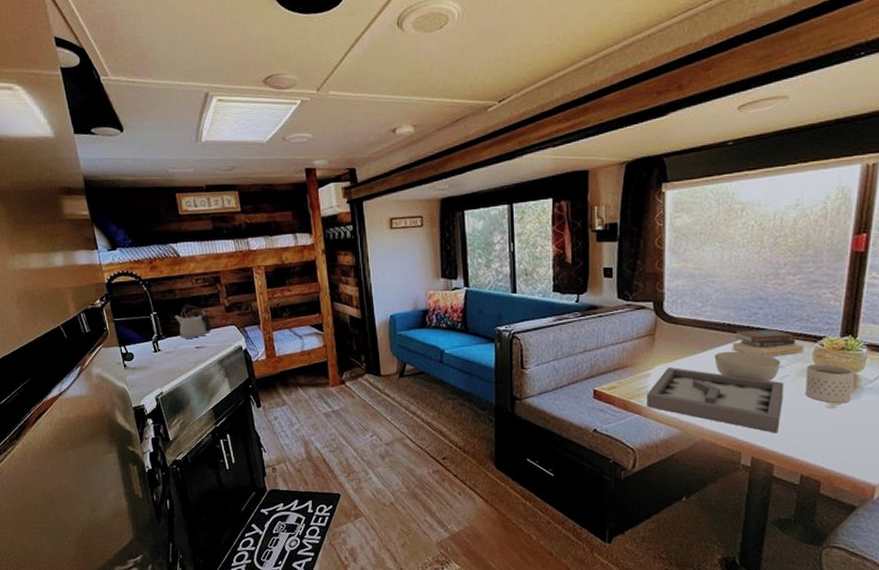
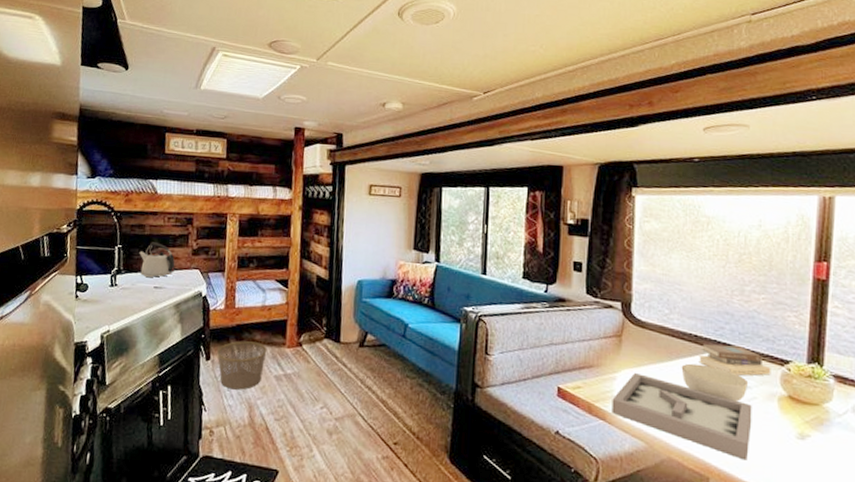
basket: none [266,385,313,430] -> present [217,341,267,390]
mug: present [804,363,859,404] -> none [773,388,828,437]

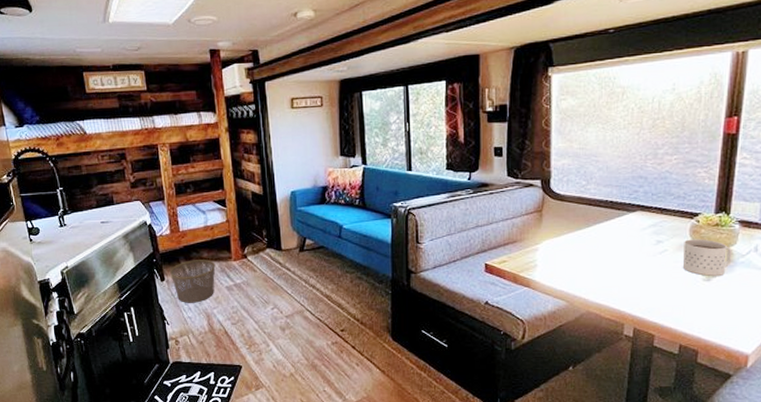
kettle: present [139,242,175,278] -> none [81,180,117,215]
decorative tray: present [612,373,752,461] -> none [535,242,663,305]
bowl: present [681,363,749,402] -> none [598,227,661,256]
books: present [699,343,771,376] -> none [614,206,681,232]
mug: none [773,388,828,437] -> present [682,239,732,277]

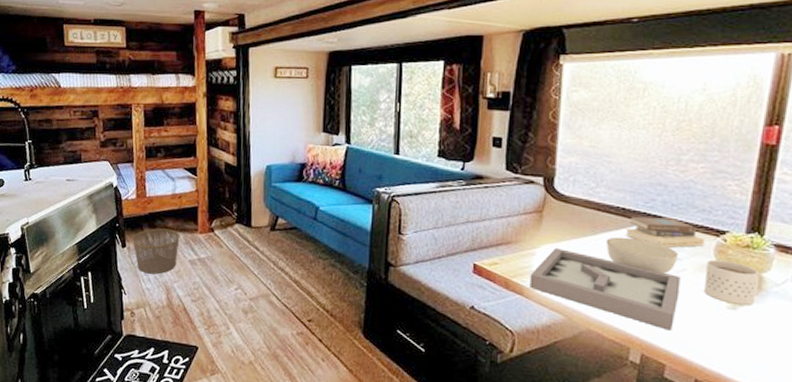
decorative tray: none [535,242,663,305] -> present [529,248,681,331]
bowl: none [598,227,661,256] -> present [605,237,679,274]
books: none [614,206,681,232] -> present [625,216,705,248]

